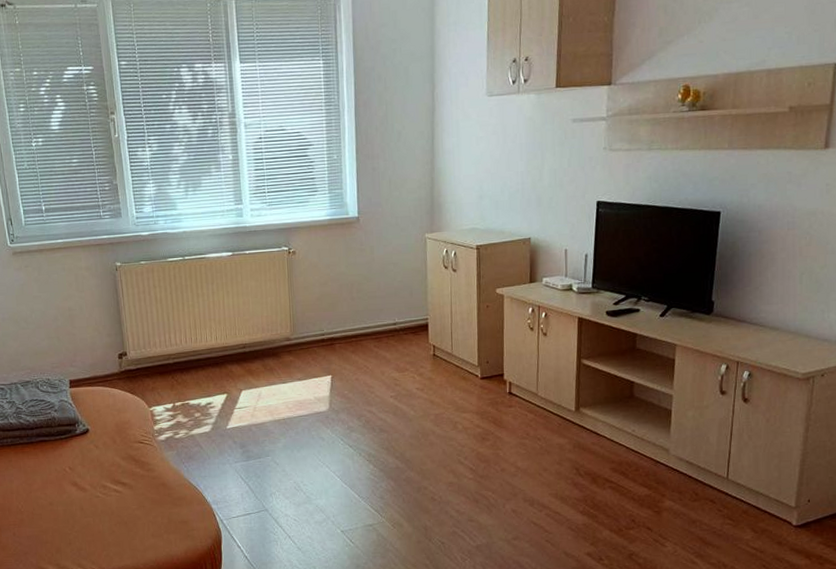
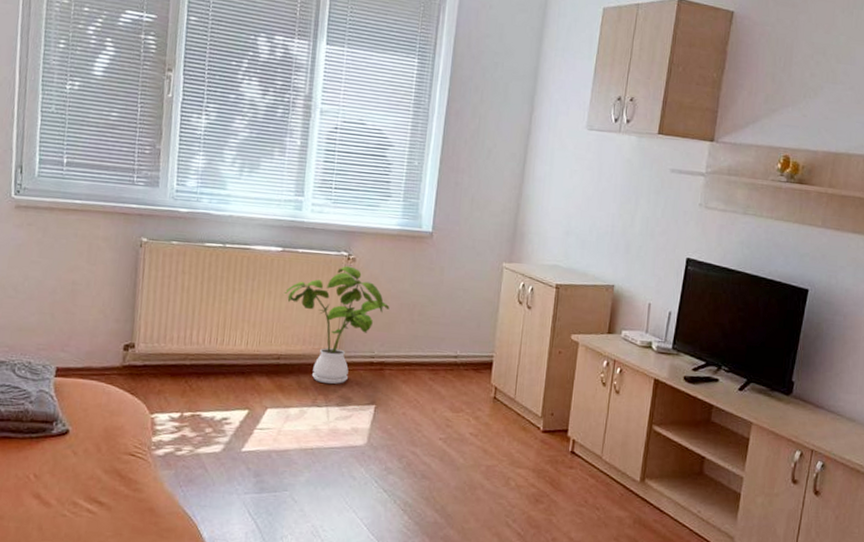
house plant: none [239,259,331,363] -> present [284,266,390,384]

